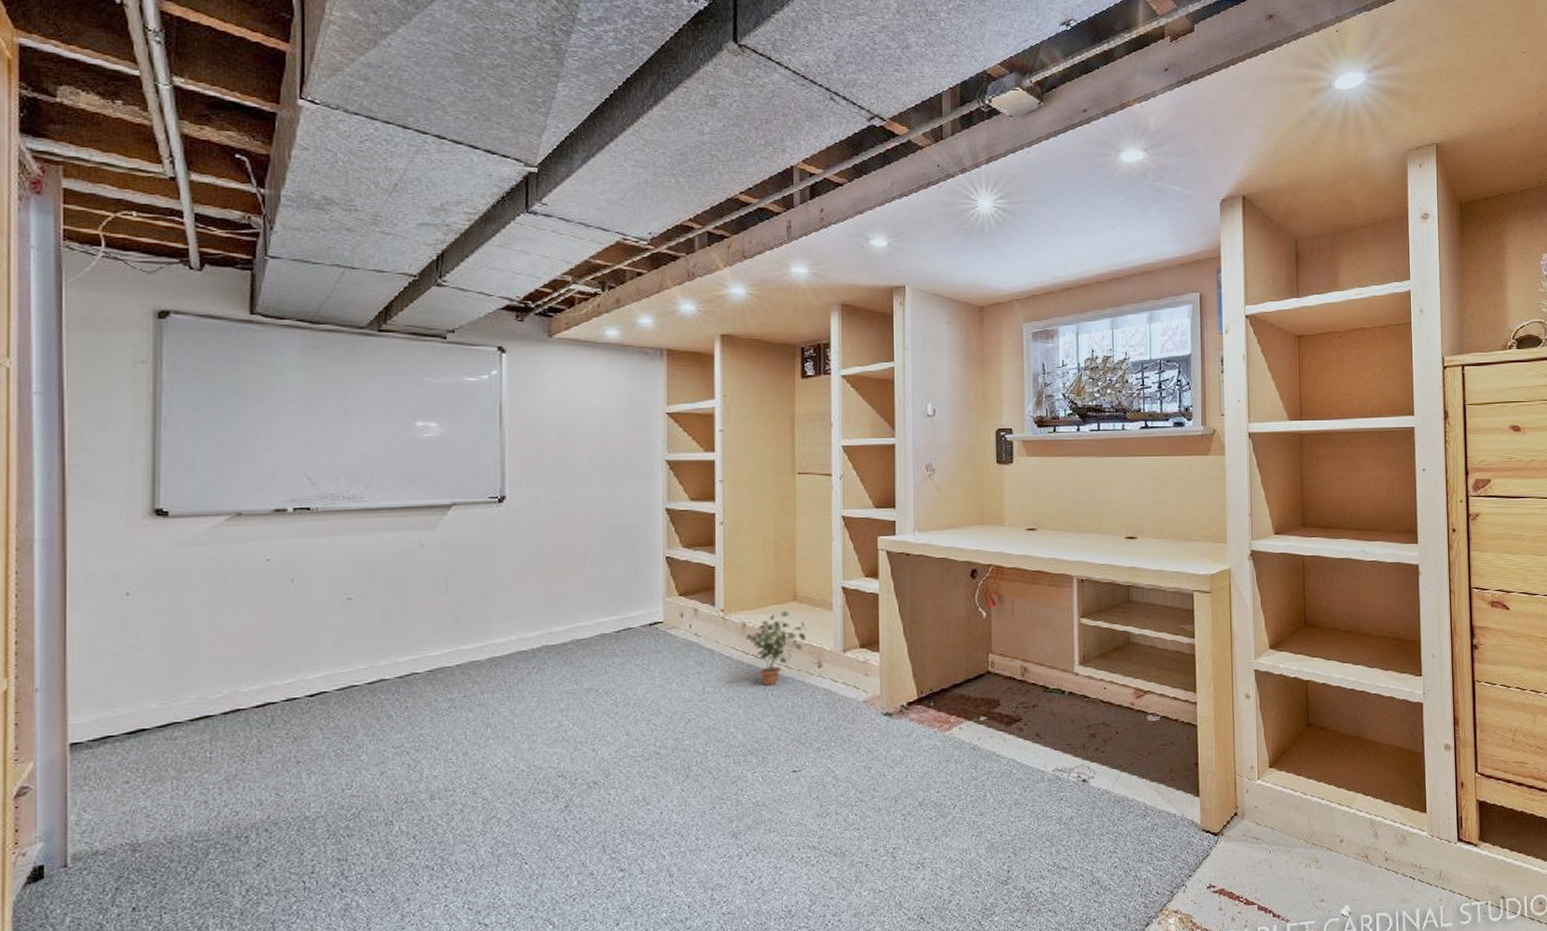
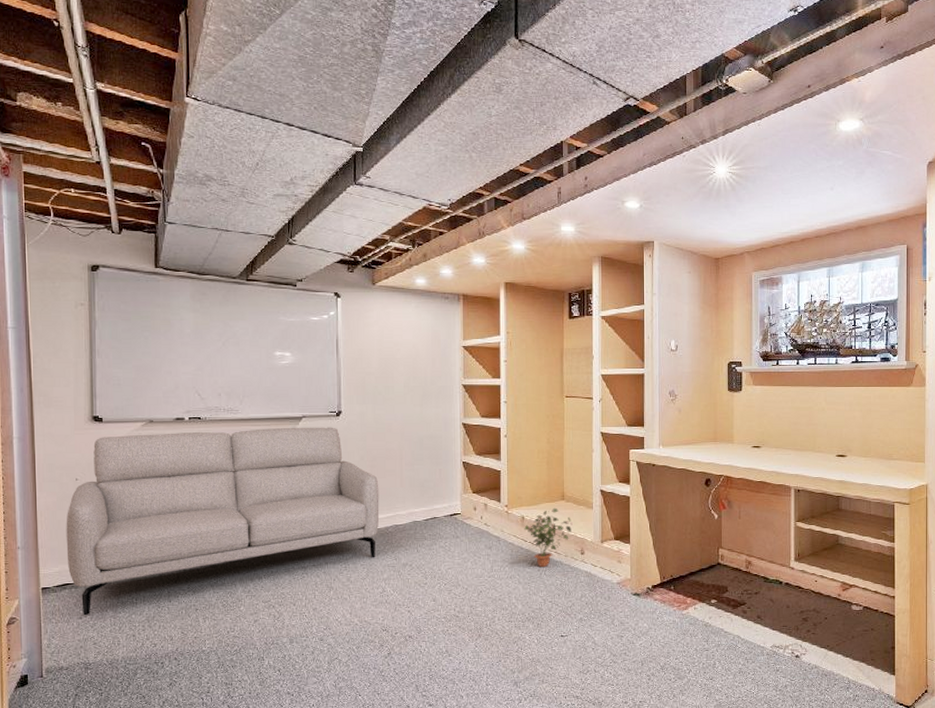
sofa: none [109,516,555,779] -> present [66,427,380,616]

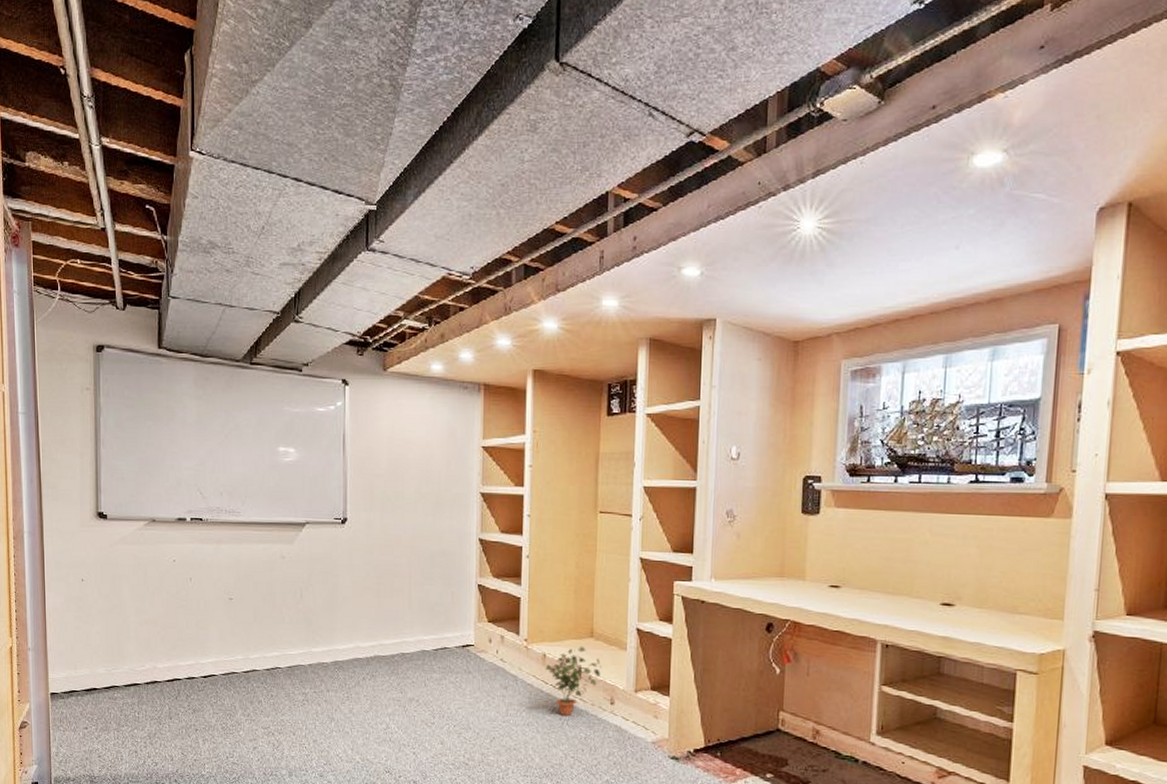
sofa: present [66,427,380,616] -> none [72,534,385,726]

